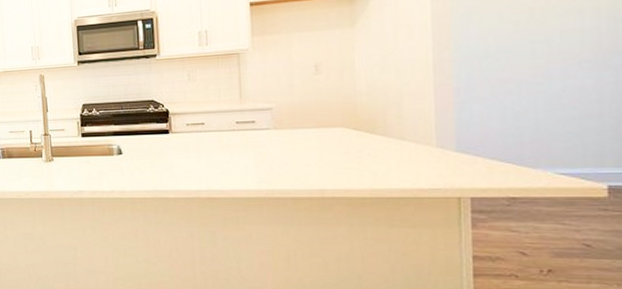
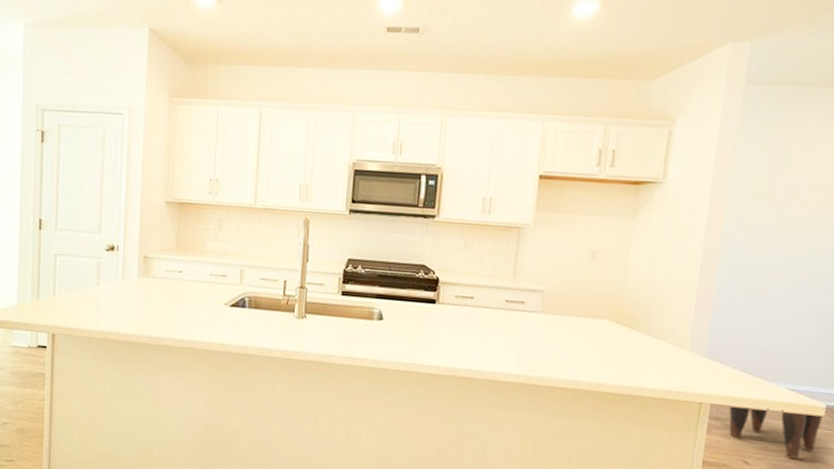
stool: none [493,195,606,245] -> present [728,407,823,459]

